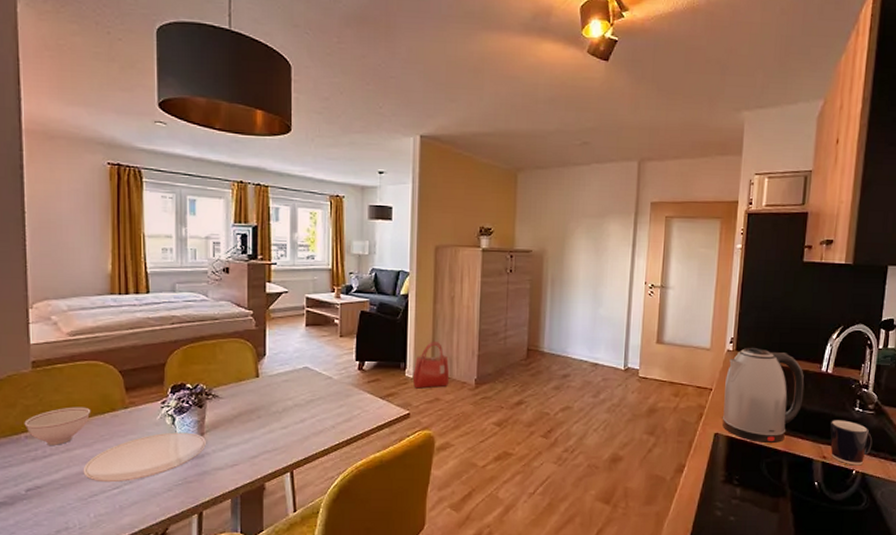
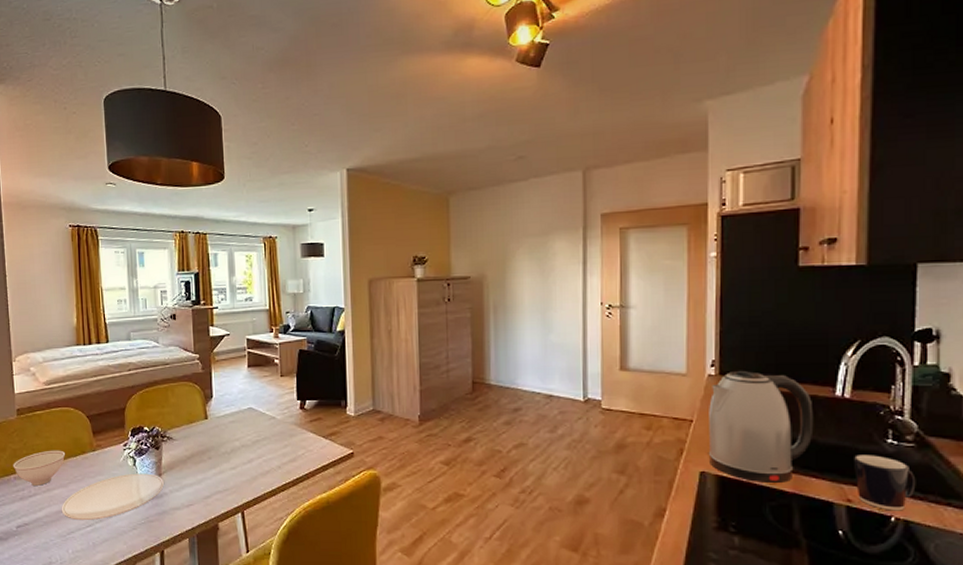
handbag: present [413,342,450,389] -> none [355,378,392,427]

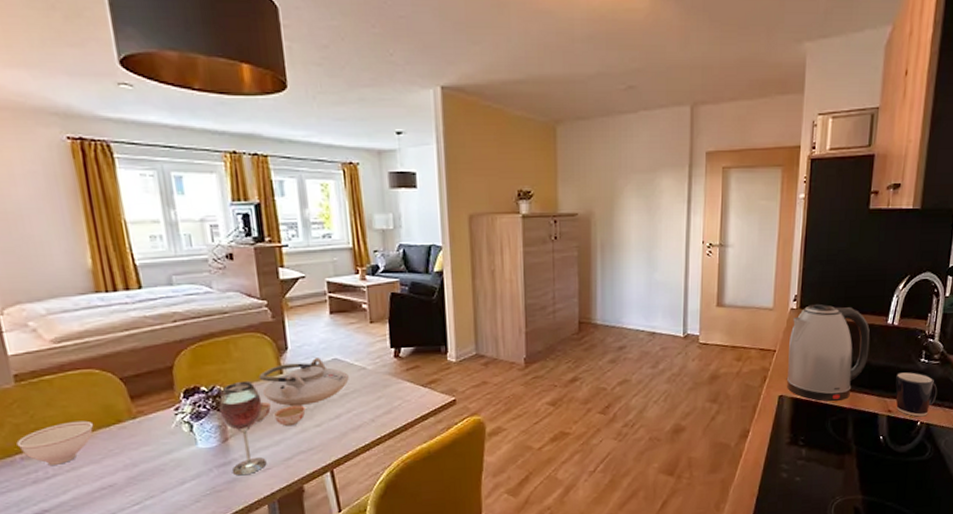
plate: present [61,473,164,521] -> none [94,438,232,500]
wineglass: none [157,423,190,509] -> present [219,380,267,476]
teapot: none [184,406,261,467] -> present [256,358,349,427]

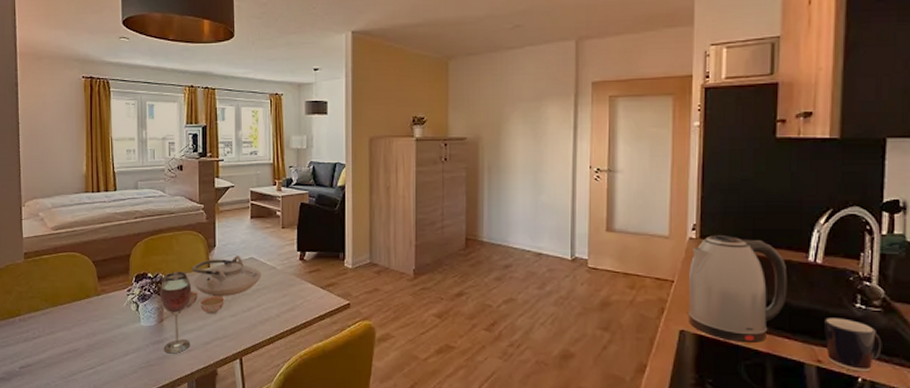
bowl: present [16,420,94,465] -> none [18,293,71,328]

